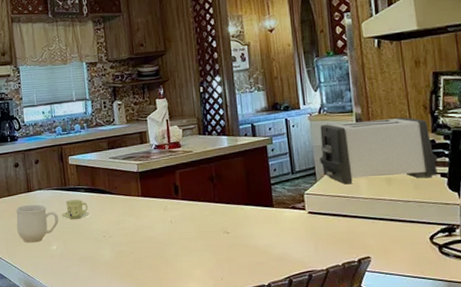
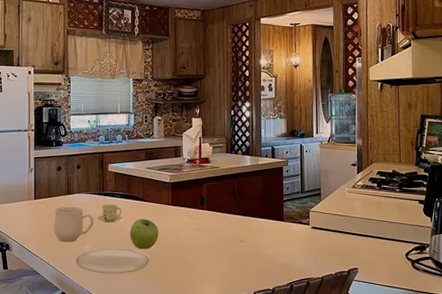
plate: none [43,246,124,275] -> present [76,248,150,274]
fruit: none [98,213,131,247] -> present [130,218,159,249]
toaster: present [320,117,438,185] -> none [325,150,418,205]

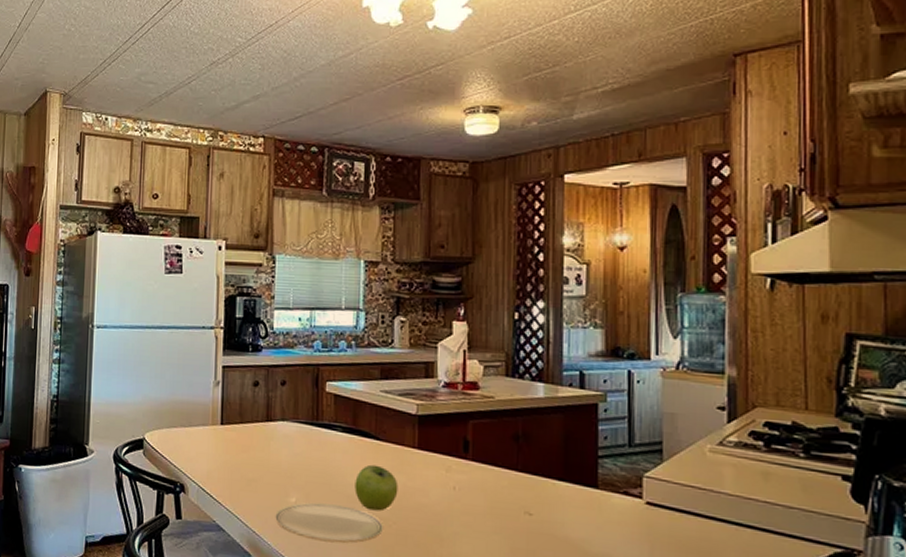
mug: present [54,206,95,242] -> none [246,437,304,490]
cup and saucer: present [97,203,123,223] -> none [307,439,345,468]

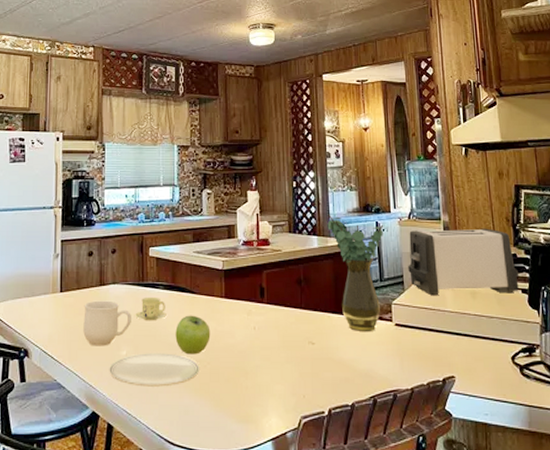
mug: none [246,437,304,490] -> present [83,300,133,346]
cup and saucer: none [307,439,345,468] -> present [135,296,167,321]
vase: none [559,356,638,508] -> present [327,214,383,332]
toaster: none [670,385,840,480] -> present [408,228,519,296]

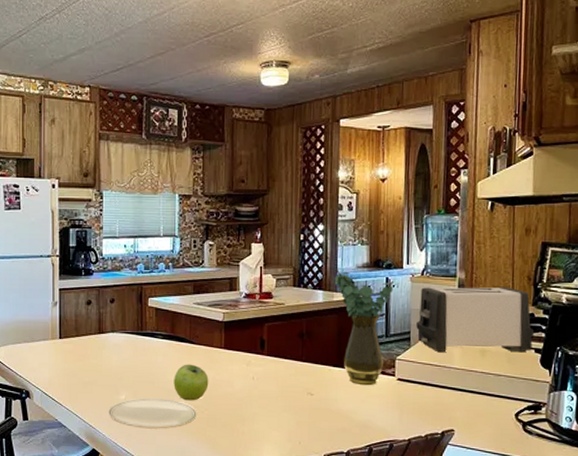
mug: present [83,300,133,346] -> none [83,347,131,391]
cup and saucer: present [135,296,167,321] -> none [134,345,165,369]

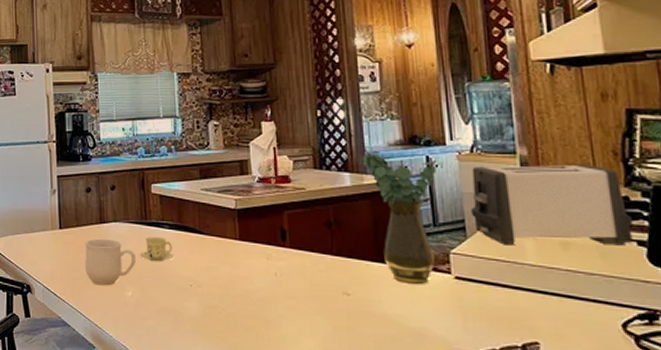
mug: none [83,347,131,391] -> present [84,238,137,286]
plate: present [108,398,198,429] -> none [114,295,215,332]
cup and saucer: none [134,345,165,369] -> present [139,236,174,262]
fruit: present [173,364,209,401] -> none [184,257,225,300]

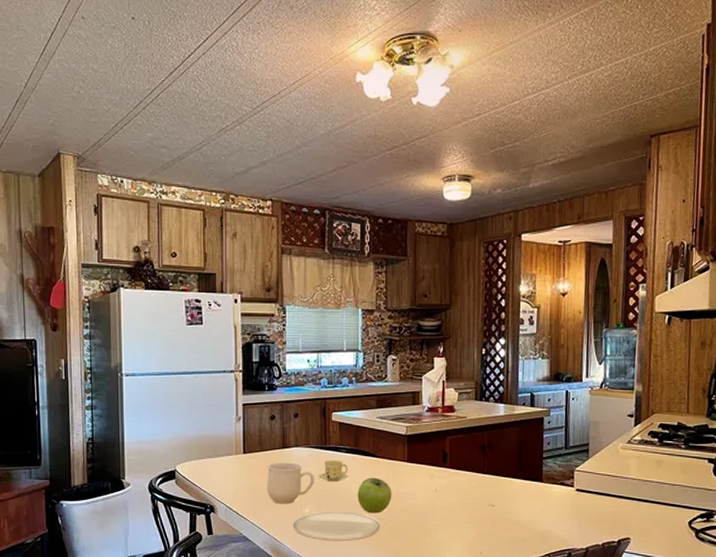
plate: none [114,295,215,332] -> present [293,511,382,542]
fruit: none [184,257,225,300] -> present [357,477,392,514]
vase: present [362,147,436,285] -> none [515,382,573,497]
toaster: present [471,164,634,246] -> none [595,399,708,464]

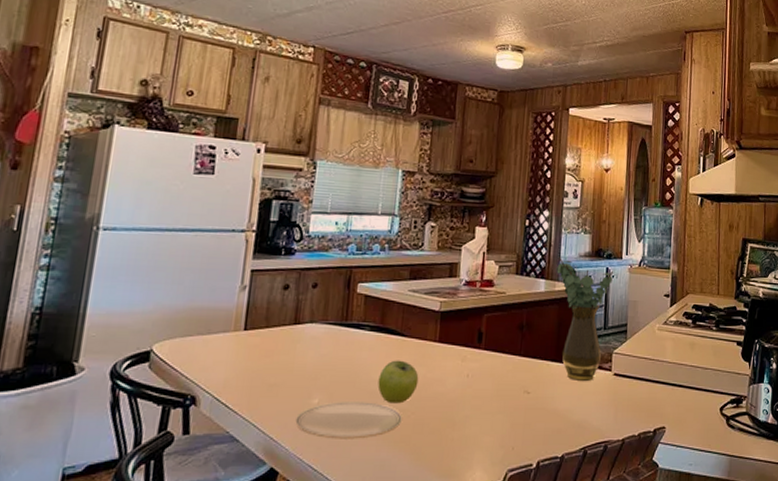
mug: present [267,462,315,504] -> none [268,341,330,394]
cup and saucer: present [318,459,349,482] -> none [333,338,370,366]
vase: none [515,382,573,497] -> present [556,257,613,382]

